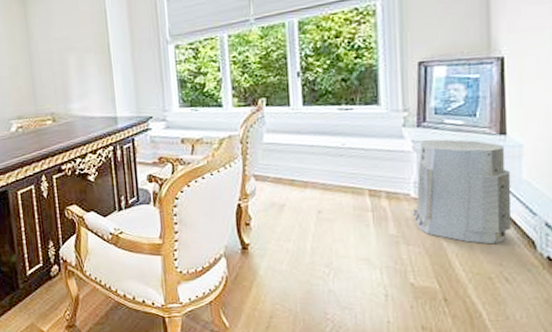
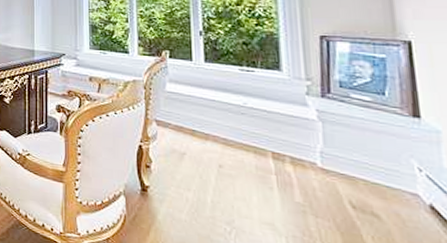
air purifier: present [412,139,512,245] -> none [320,110,436,234]

